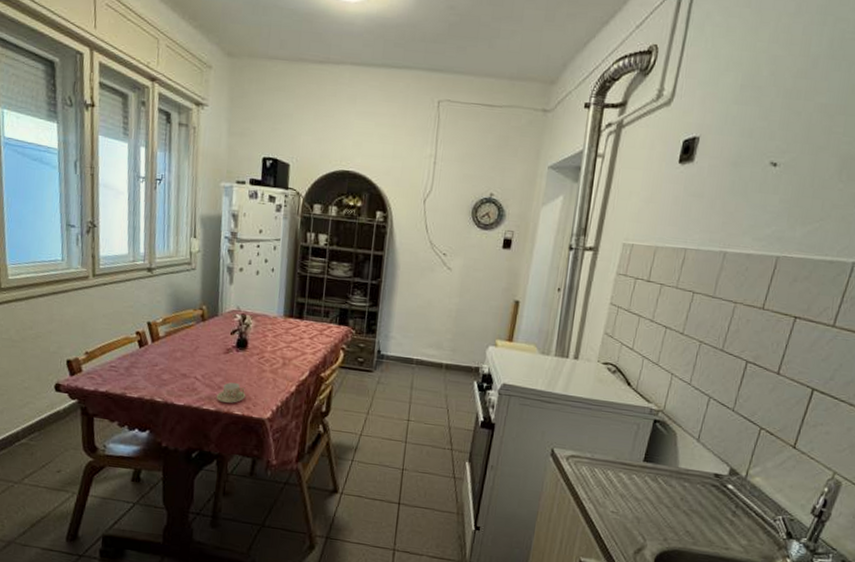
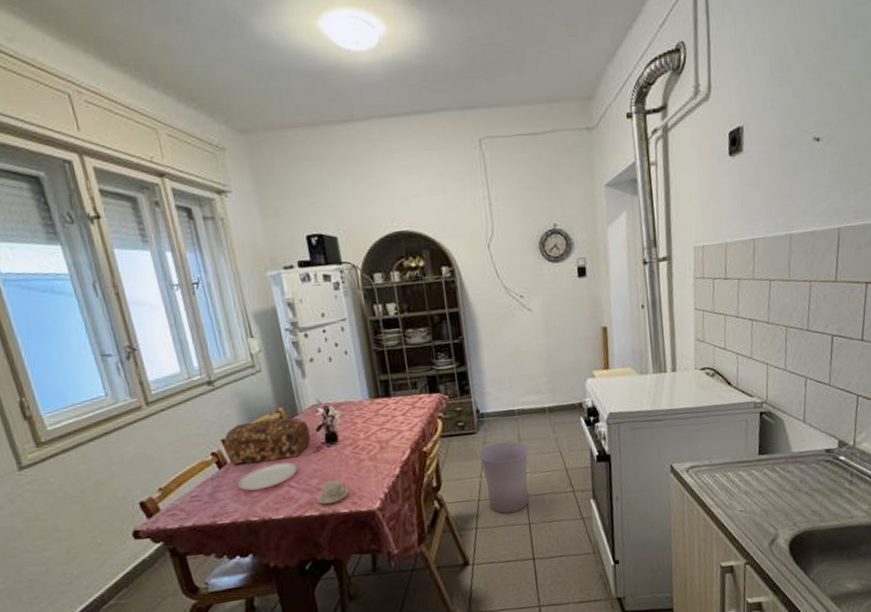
bread loaf: none [148,311,225,354] -> present [223,417,311,465]
plate: none [151,354,207,375] -> present [237,462,298,491]
waste bin: none [369,385,418,456] -> present [478,441,529,514]

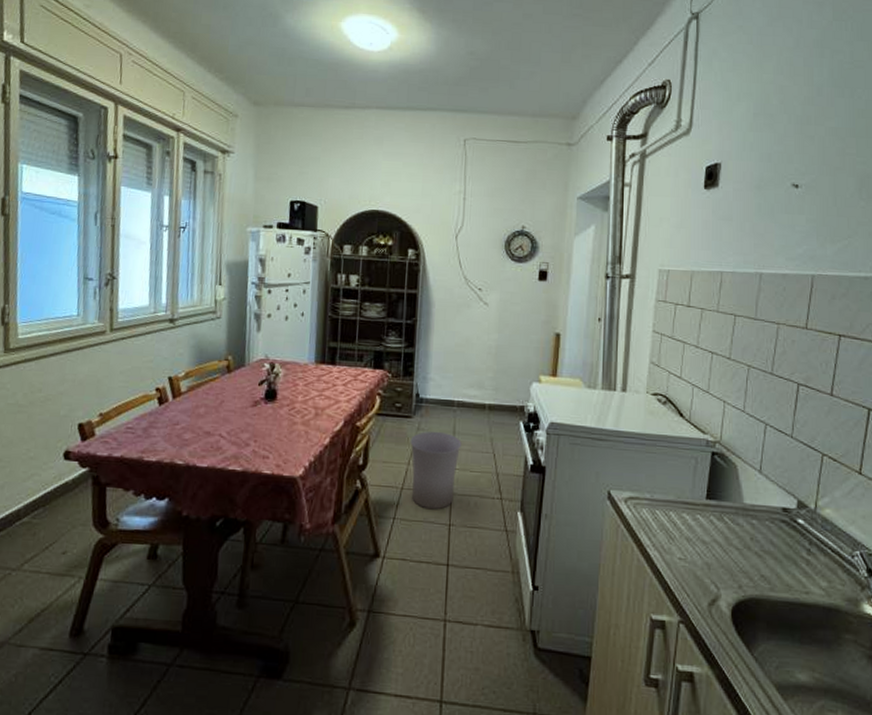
bread loaf: present [223,417,311,465] -> none [169,364,252,408]
plate: present [237,462,298,491] -> none [172,410,232,434]
teacup: present [317,480,349,504] -> none [244,438,276,461]

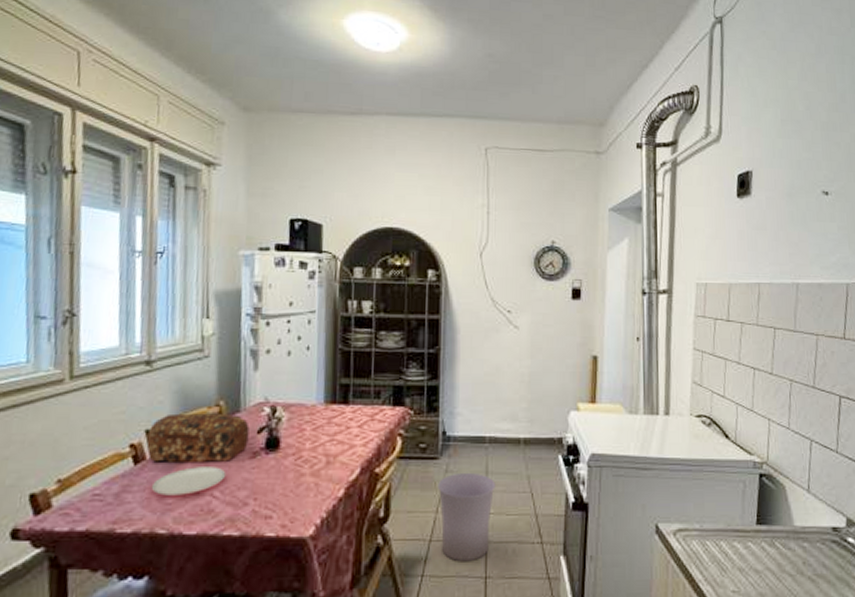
bread loaf: none [169,364,252,408] -> present [146,413,250,462]
plate: none [172,410,232,434] -> present [151,467,226,496]

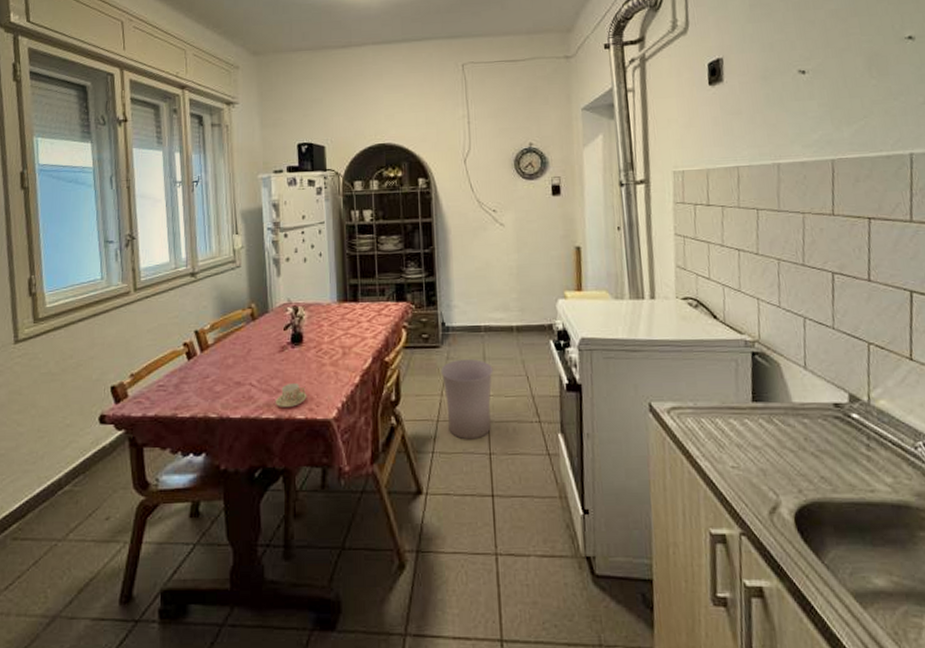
bread loaf: present [146,413,250,462] -> none [196,314,277,358]
plate: present [151,467,226,496] -> none [202,360,261,385]
teacup: none [241,496,280,523] -> present [276,383,307,407]

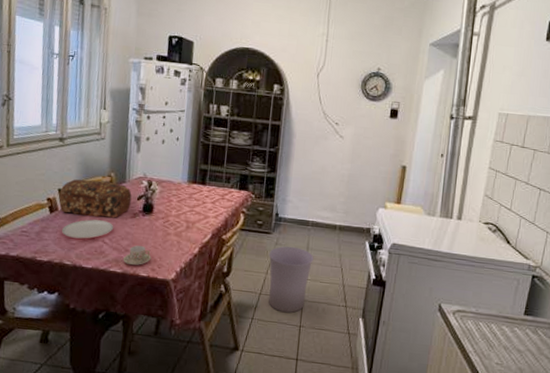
bread loaf: none [196,314,277,358] -> present [58,179,132,218]
plate: none [202,360,261,385] -> present [61,219,114,239]

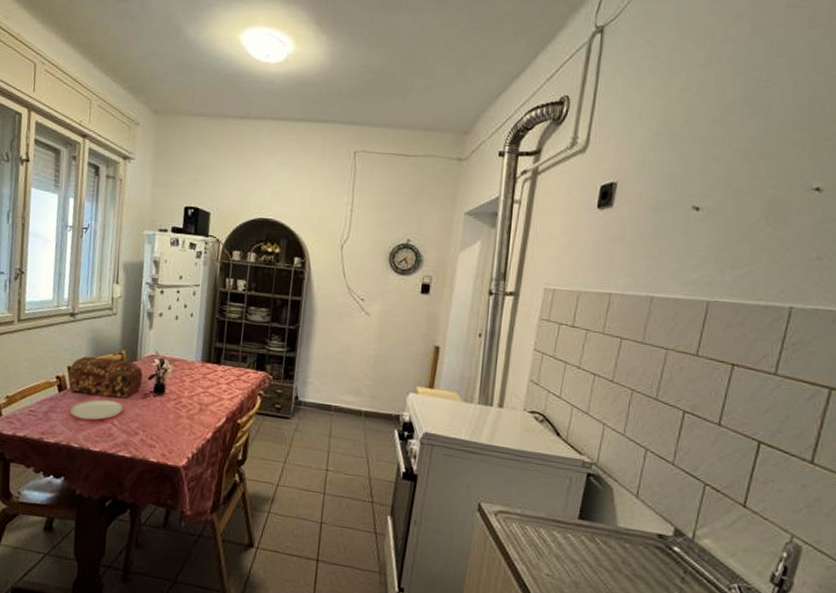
teacup: present [123,245,151,265] -> none [132,428,162,450]
waste bin: present [268,246,314,313] -> none [287,433,337,508]

